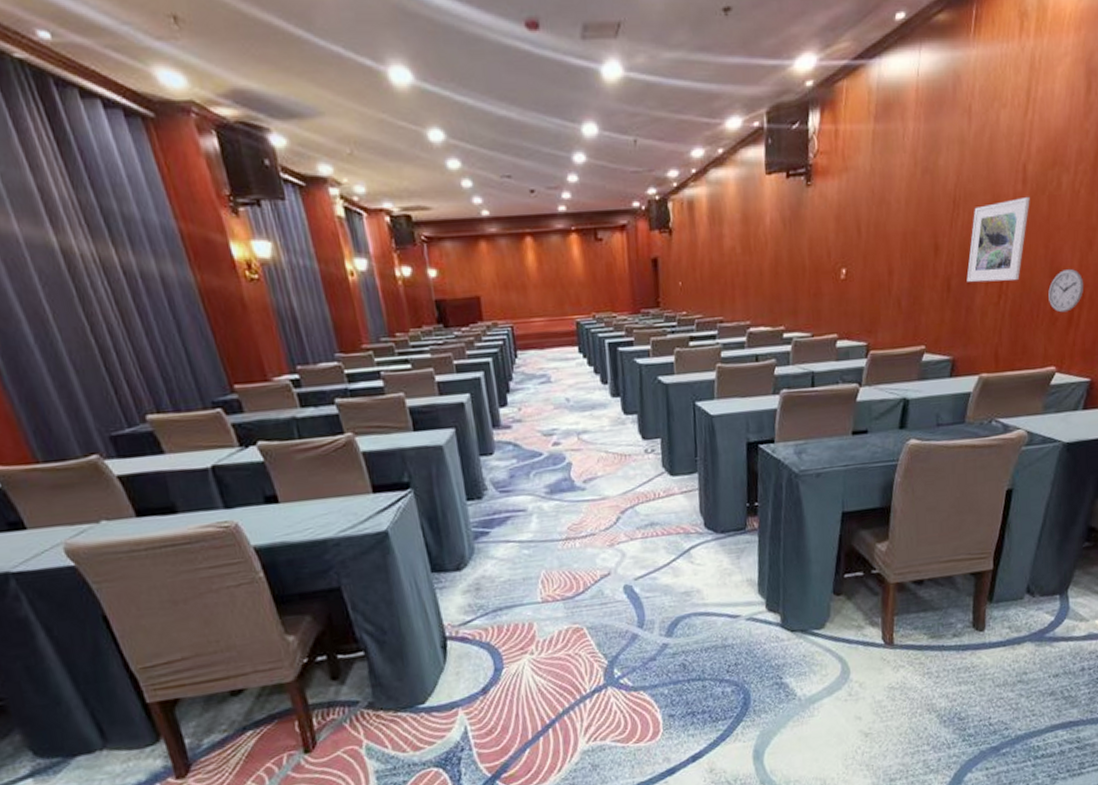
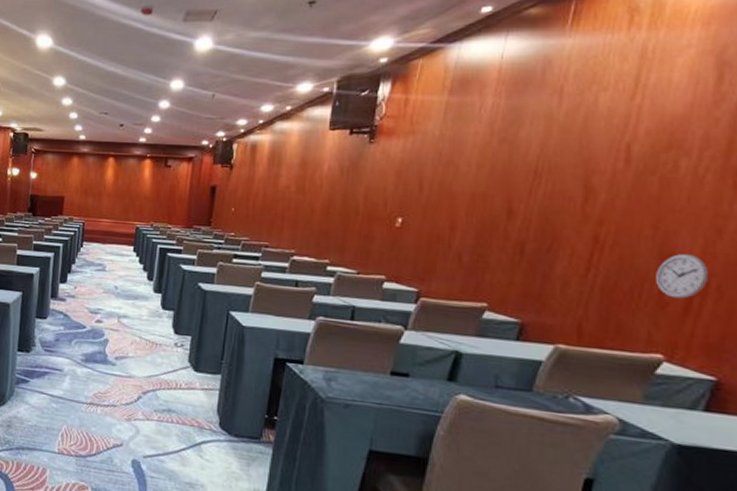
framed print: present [966,196,1030,283] -> none [546,175,634,257]

